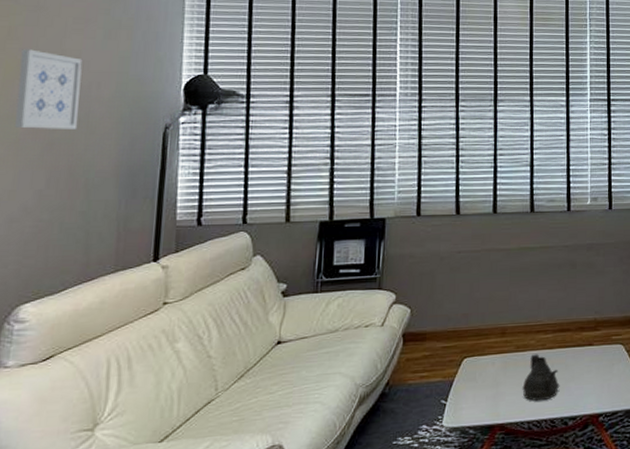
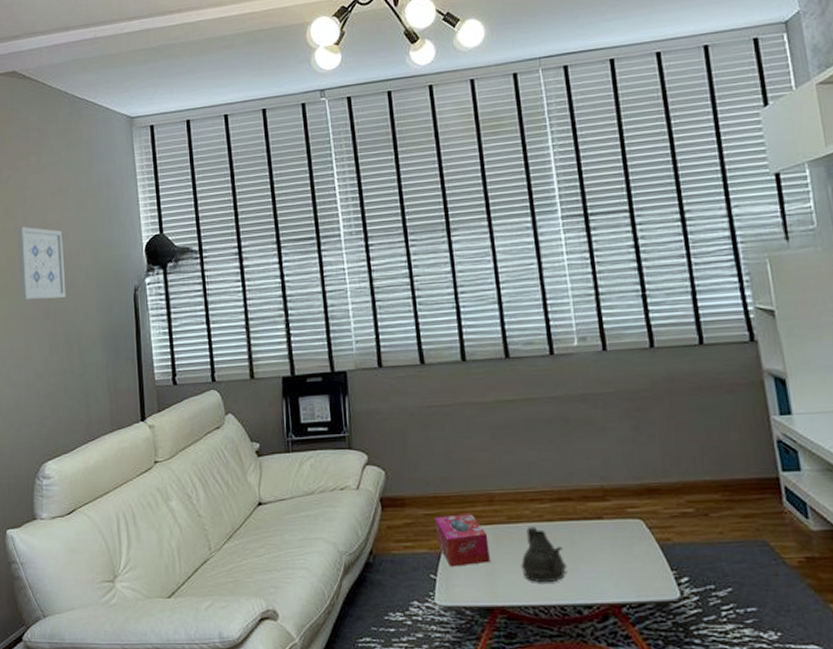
tissue box: none [451,345,497,392] -> present [435,514,490,567]

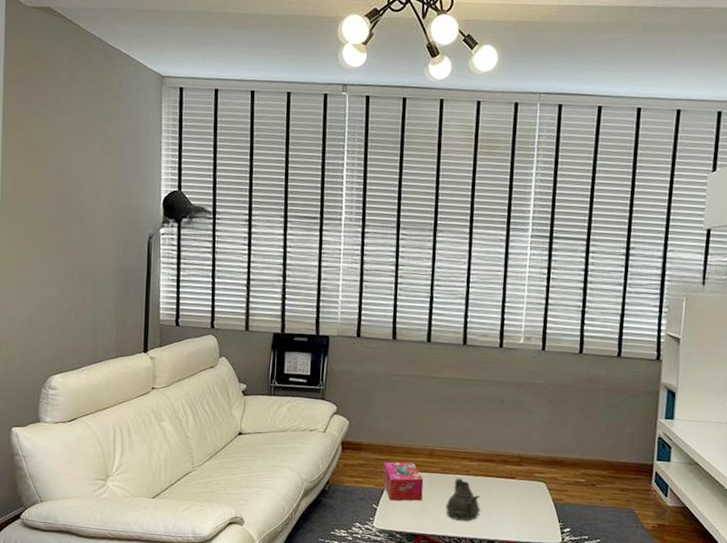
wall art: present [17,226,66,300] -> none [39,161,85,234]

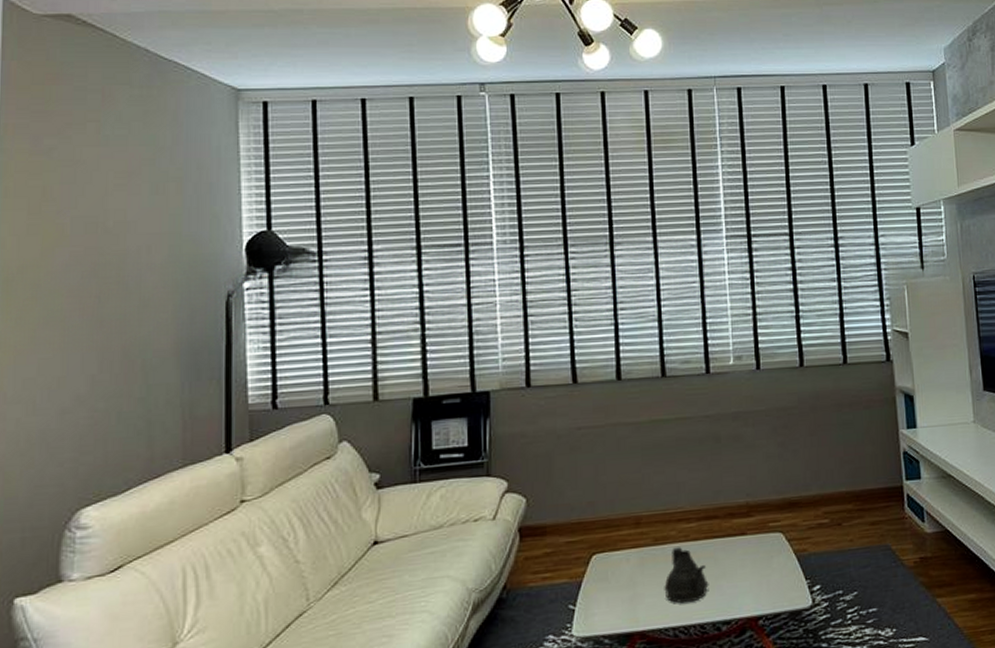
tissue box: present [382,461,424,501] -> none [578,538,633,595]

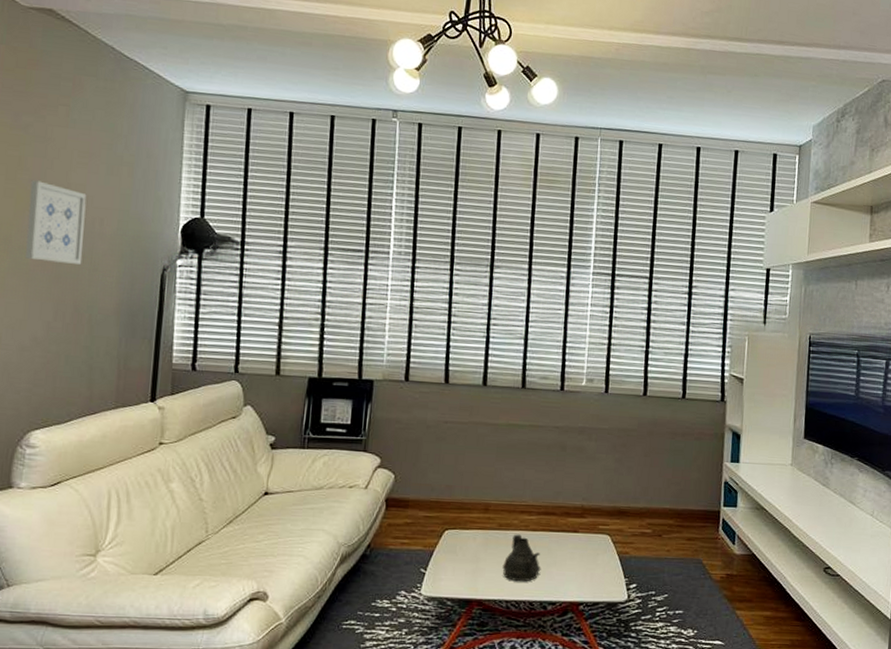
wall art: none [58,211,129,305] -> present [26,180,87,265]

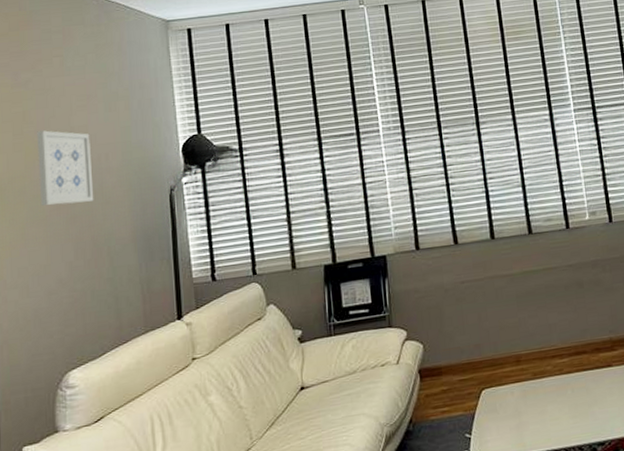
teapot: present [502,534,541,582] -> none [545,379,584,429]

